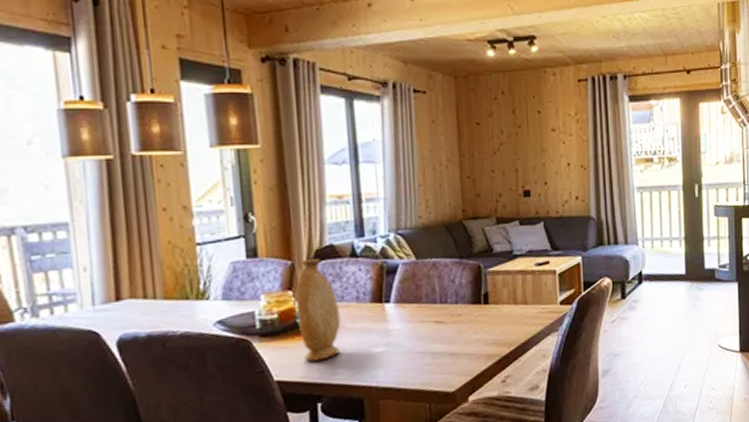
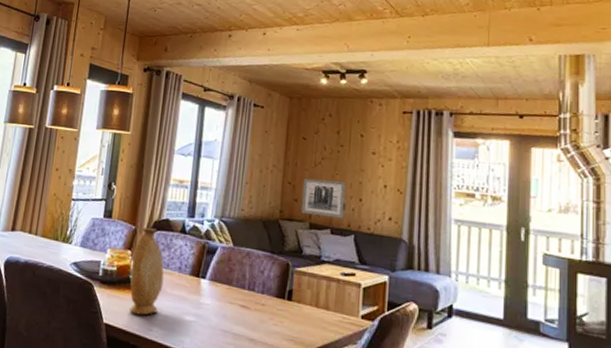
wall art: none [483,167,531,209] -> present [300,178,346,219]

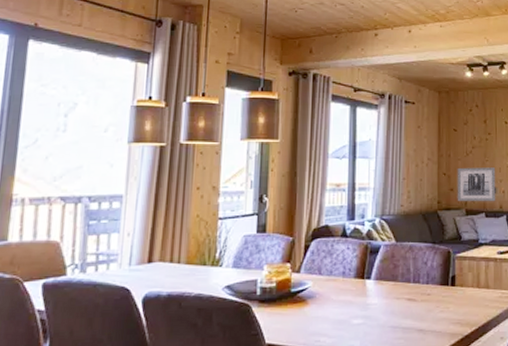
vase: present [128,227,164,316] -> none [291,237,328,328]

